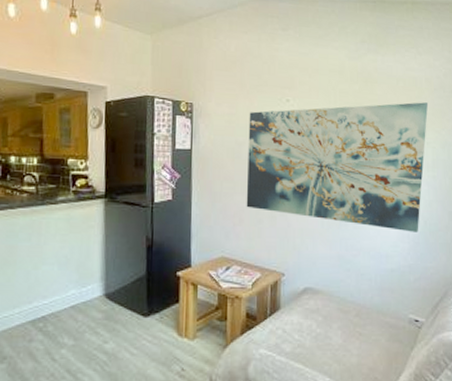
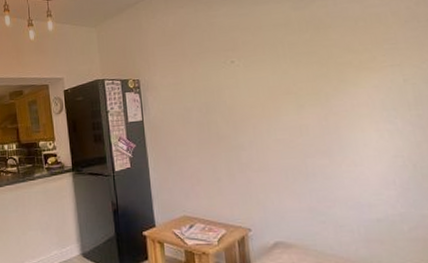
wall art: present [246,102,429,233] -> none [194,37,407,178]

